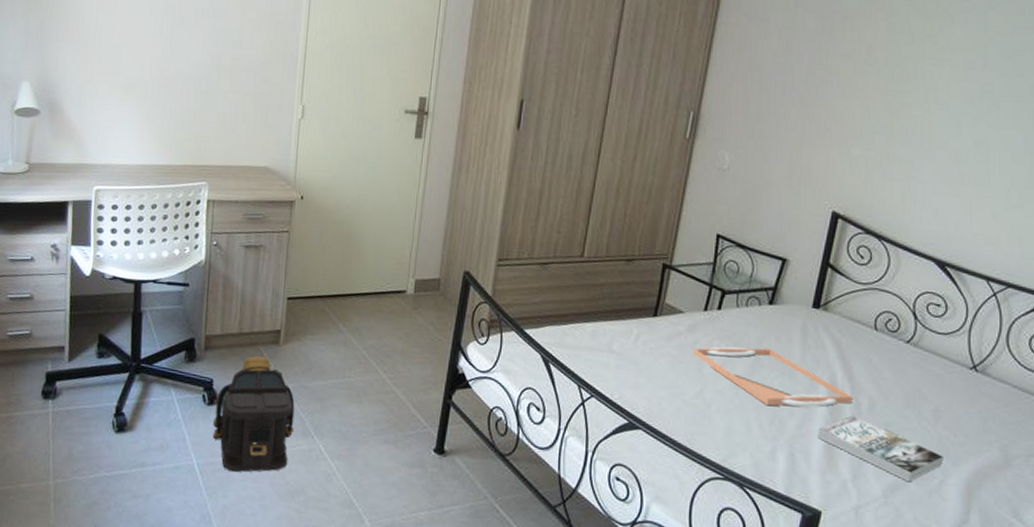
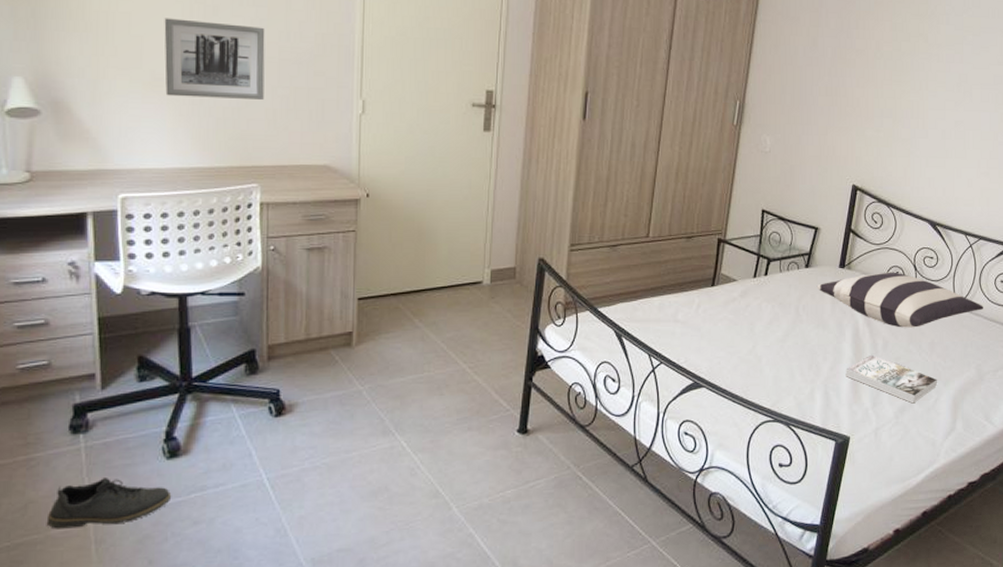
shoe: none [18,442,117,487] -> present [46,478,172,529]
wall art: none [136,29,222,104] -> present [164,18,265,99]
backpack: present [212,356,295,473] -> none [282,360,373,482]
serving tray: present [693,346,853,407] -> none [745,306,871,355]
pillow: none [782,317,1012,389] -> present [817,272,983,328]

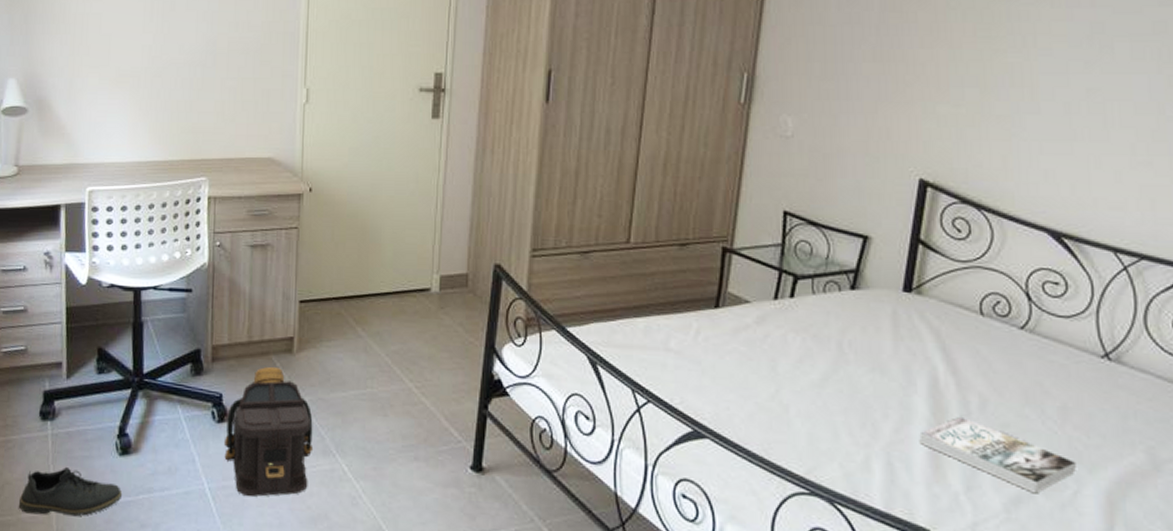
wall art: present [164,18,265,99] -> none [128,16,216,92]
backpack: none [282,360,373,482] -> present [223,366,313,497]
pillow: present [817,272,983,328] -> none [869,300,1154,383]

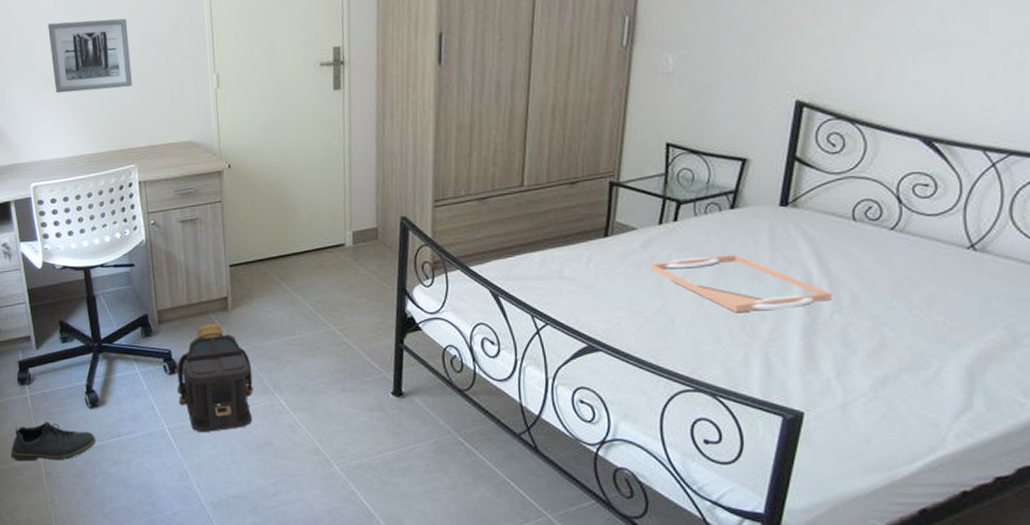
wall art: none [128,16,216,92] -> present [47,18,132,94]
serving tray: none [764,340,959,408] -> present [650,255,832,313]
book: present [919,416,1077,494] -> none [794,312,941,374]

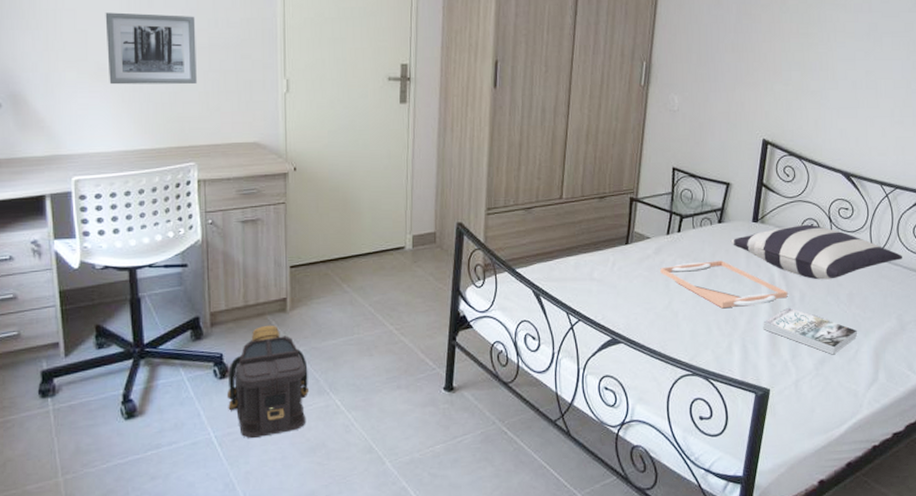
shoe: present [10,422,97,461] -> none [23,437,131,485]
pillow: none [747,206,1018,278] -> present [730,224,902,280]
book: none [794,312,941,374] -> present [763,307,858,355]

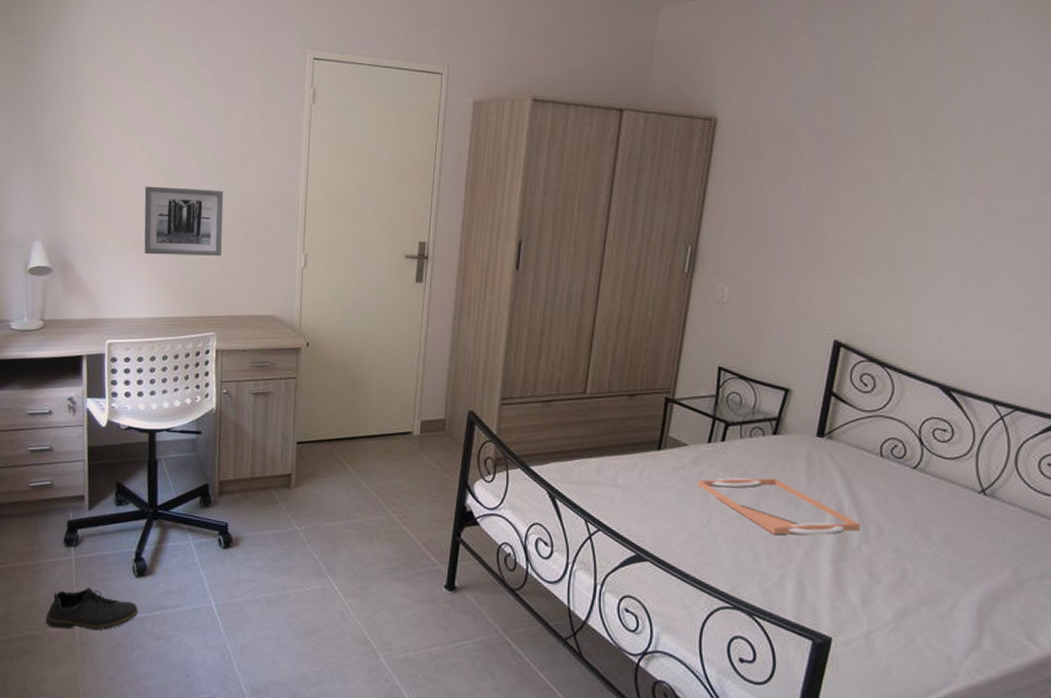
shoe: none [23,437,131,485] -> present [45,588,139,630]
backpack: present [226,325,308,439] -> none [229,499,308,613]
pillow: present [730,224,902,280] -> none [787,444,1022,515]
book: present [763,307,858,355] -> none [826,542,955,607]

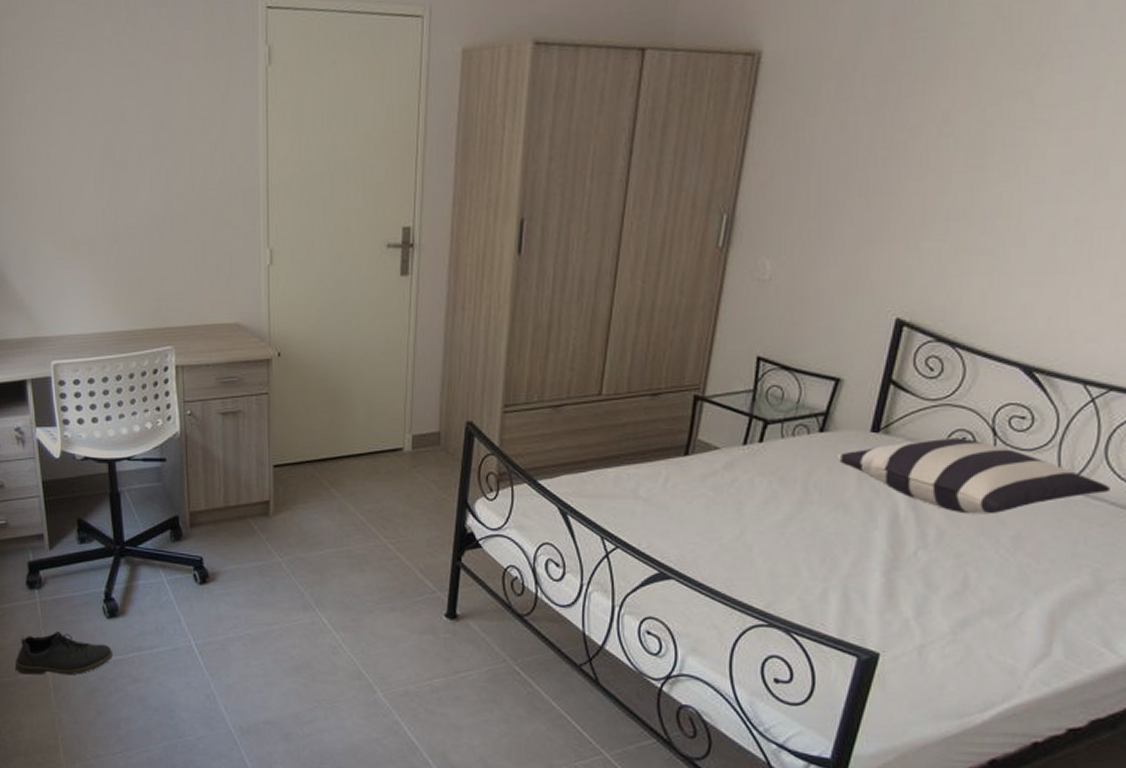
wall art: present [144,186,224,256] -> none [79,177,173,260]
serving tray: present [698,477,860,535] -> none [731,482,918,545]
pillow: none [787,444,1022,515] -> present [835,437,1110,515]

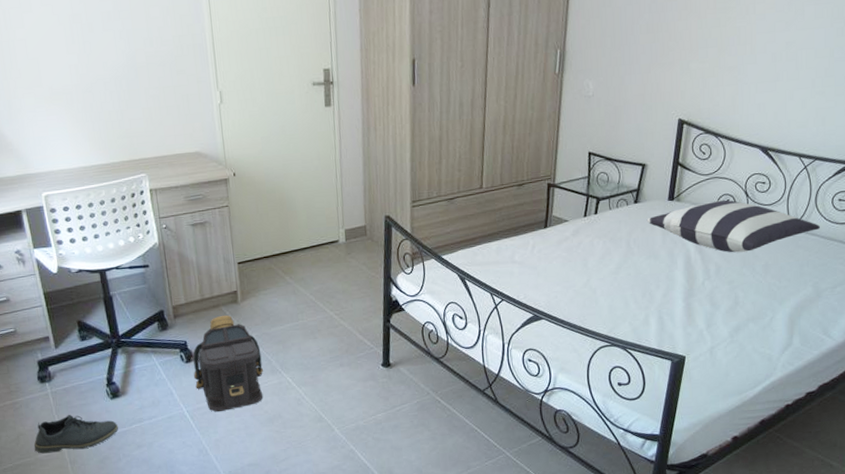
backpack: none [207,529,293,651] -> present [193,315,263,413]

